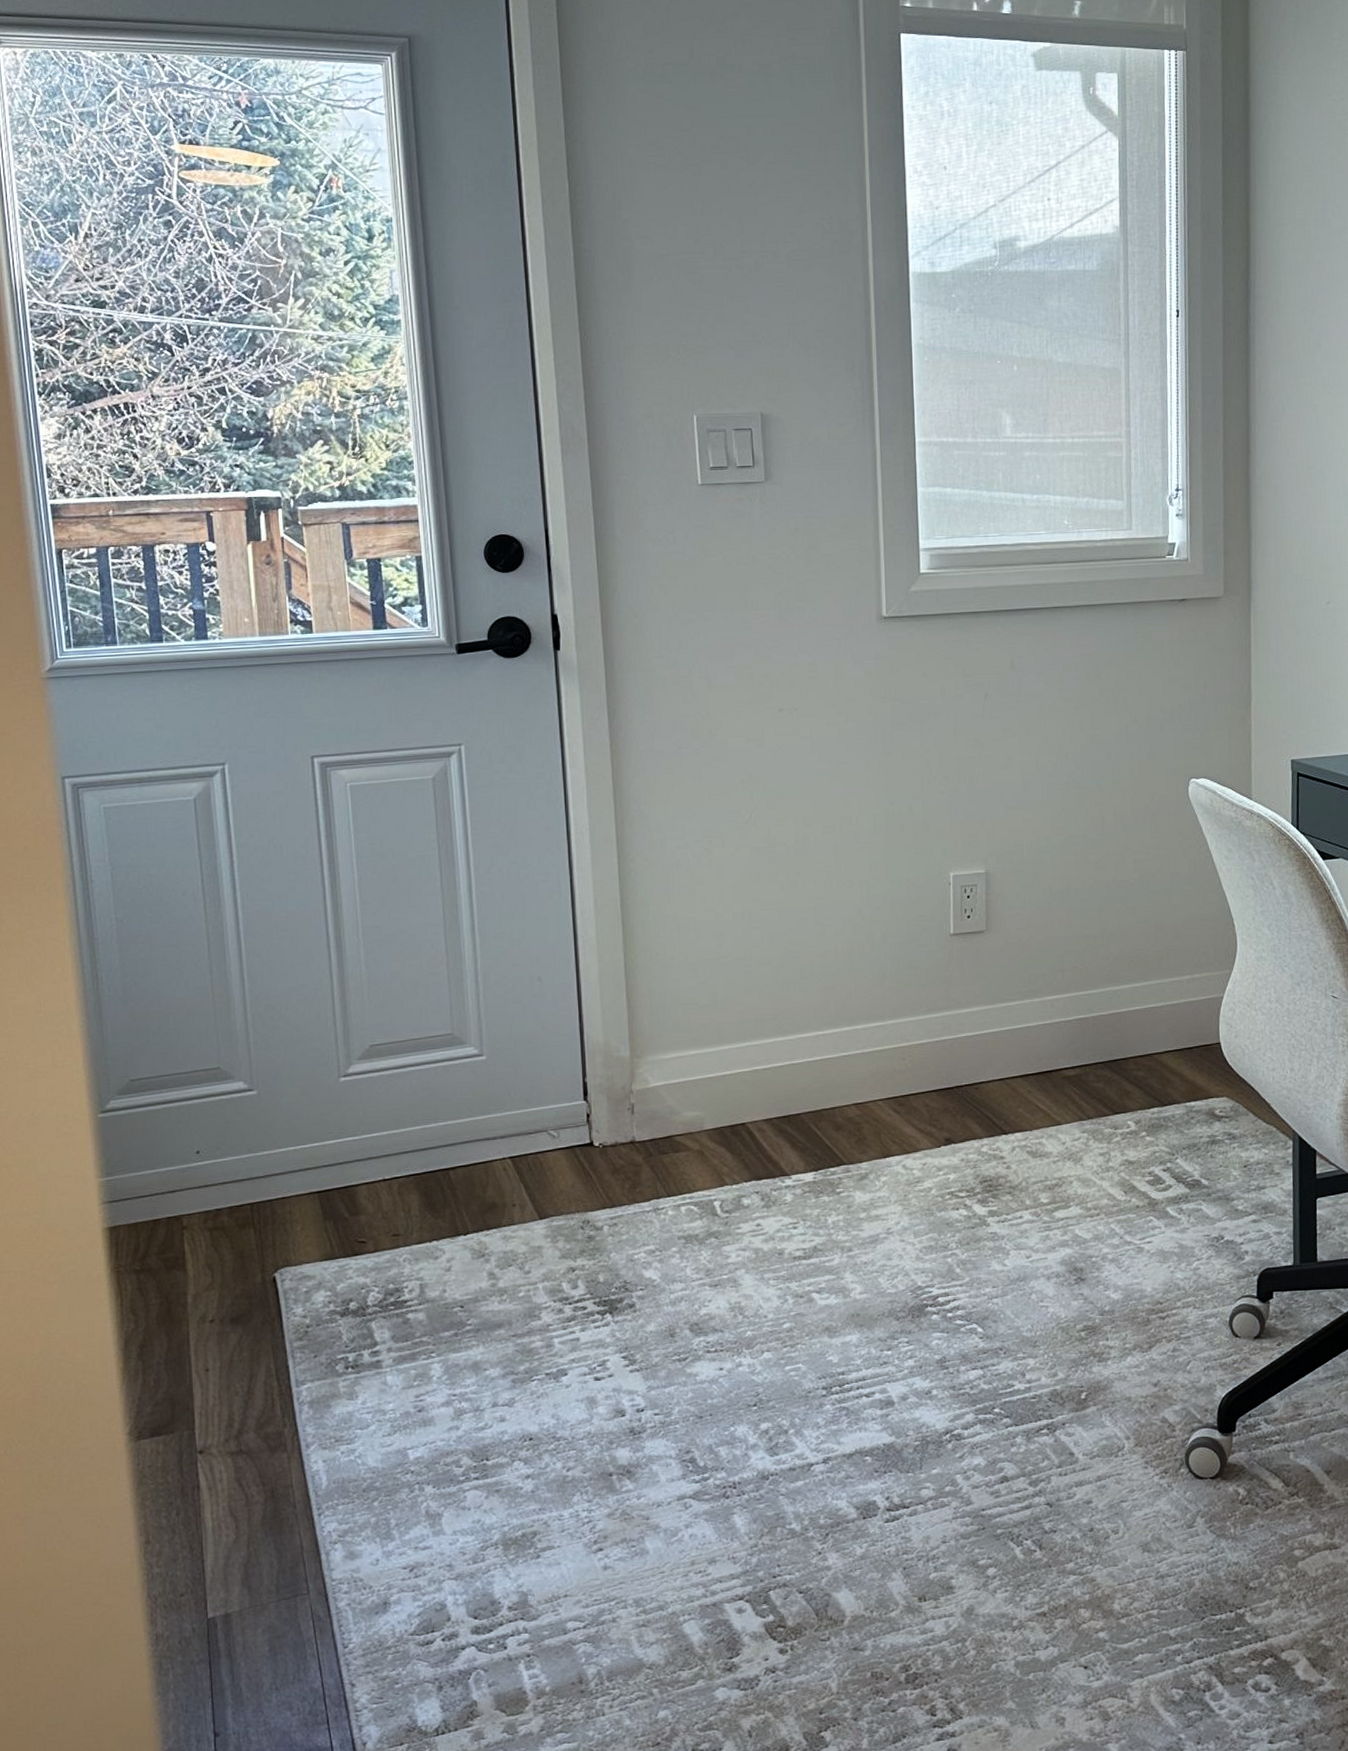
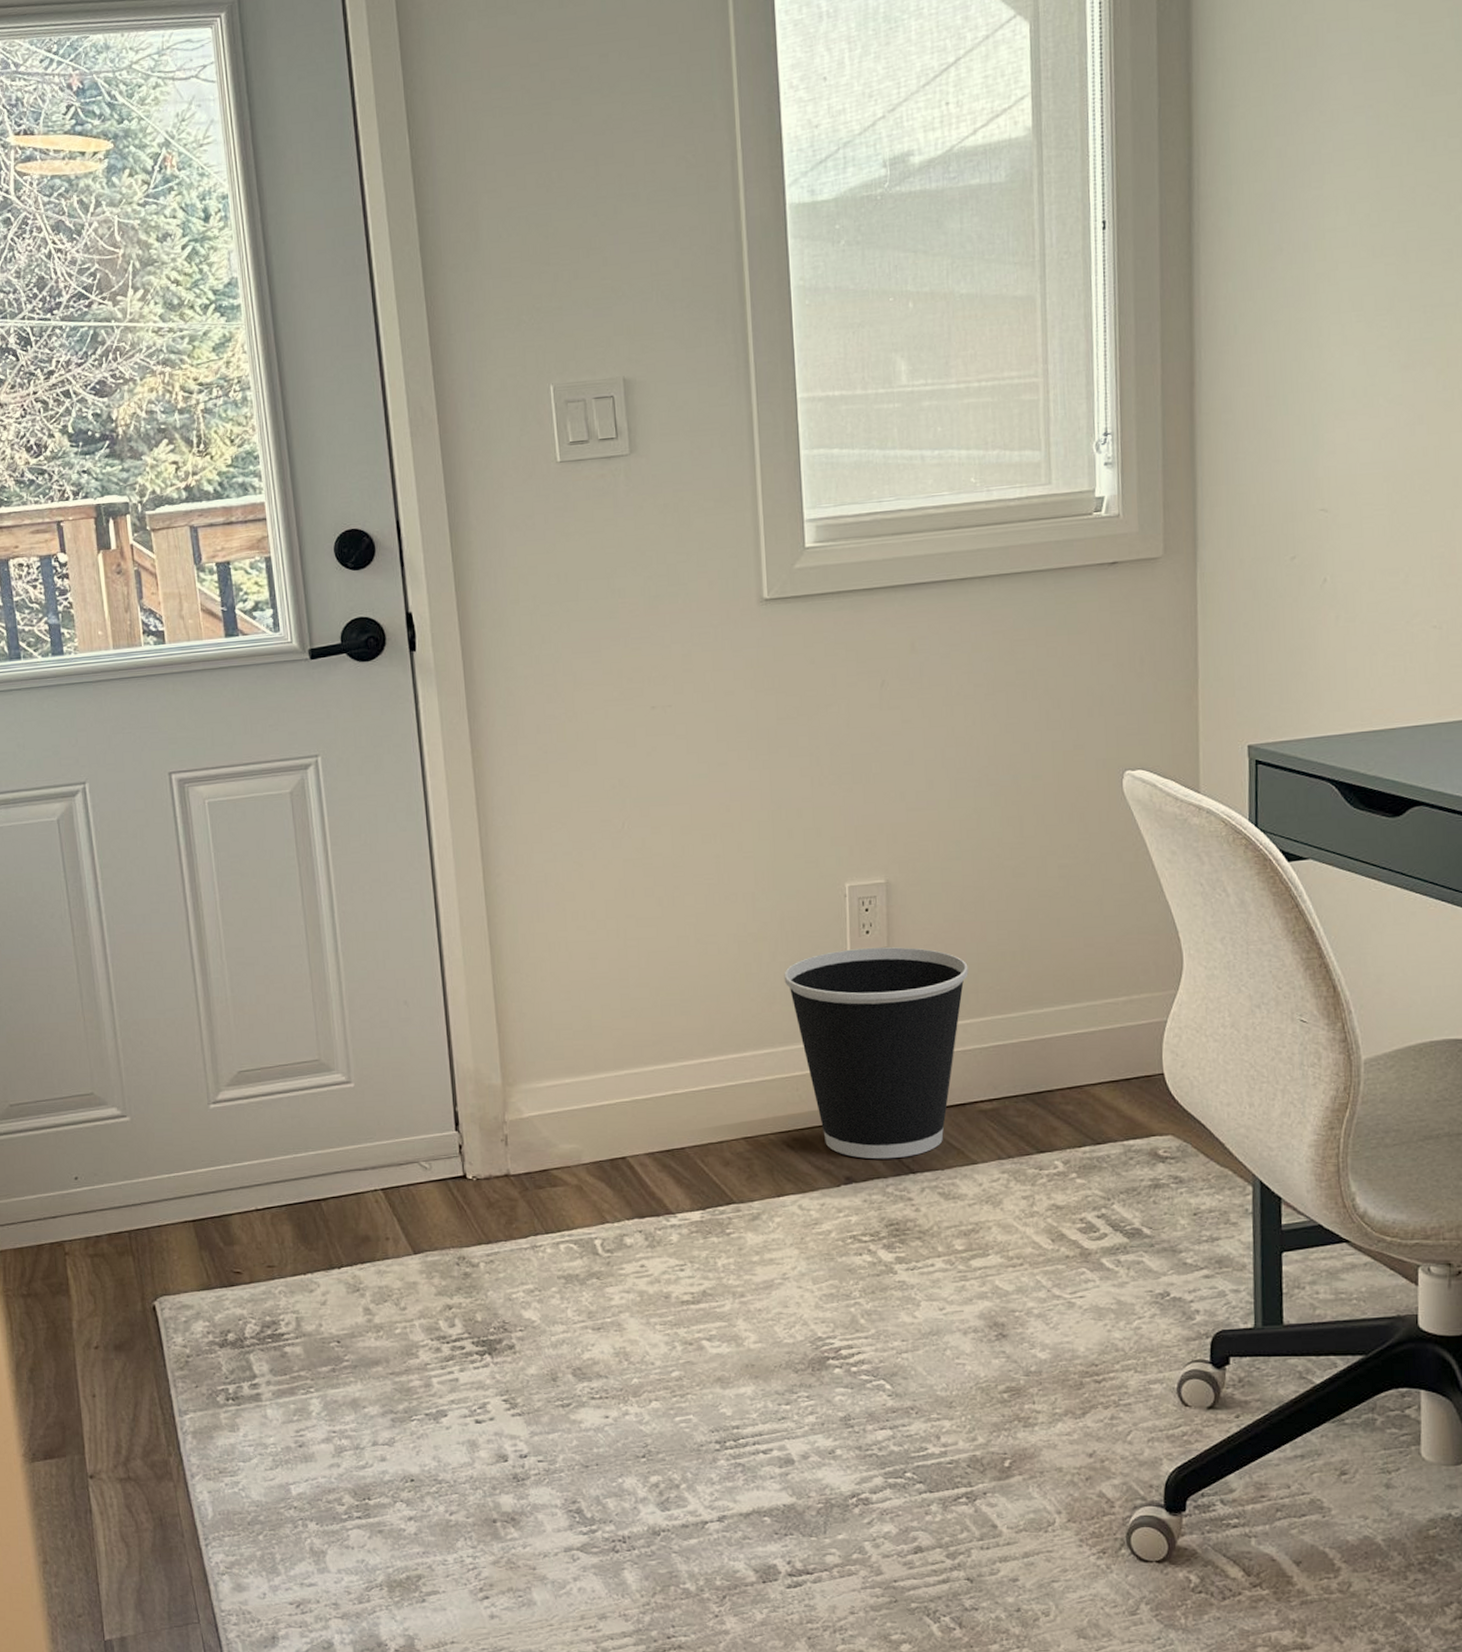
wastebasket: none [894,930,1056,1122] -> present [784,947,969,1159]

